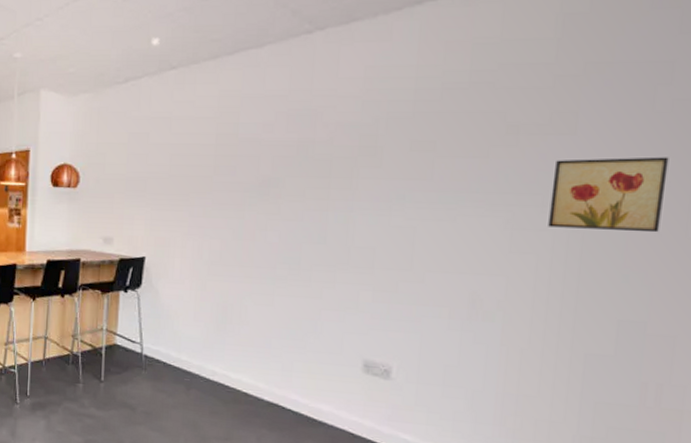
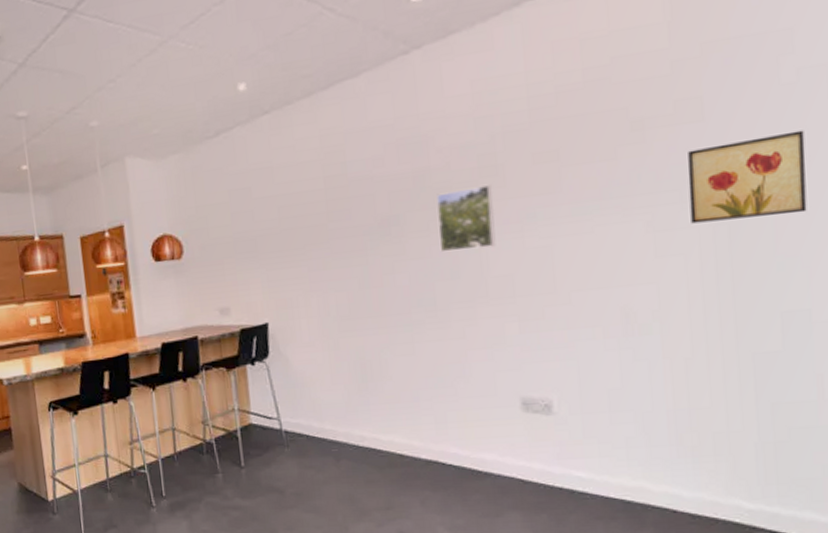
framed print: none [311,163,368,220] -> present [436,185,496,253]

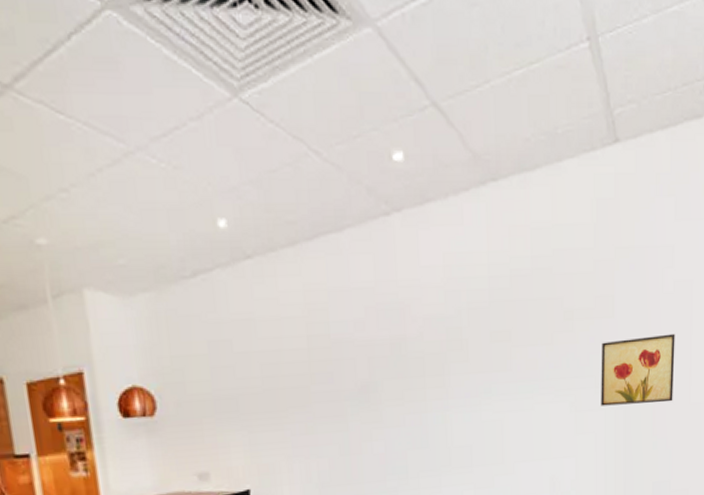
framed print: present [436,185,496,253] -> none [411,359,459,422]

